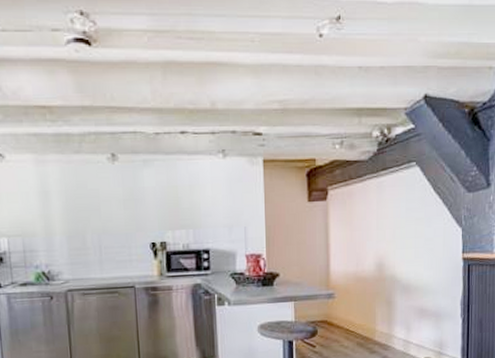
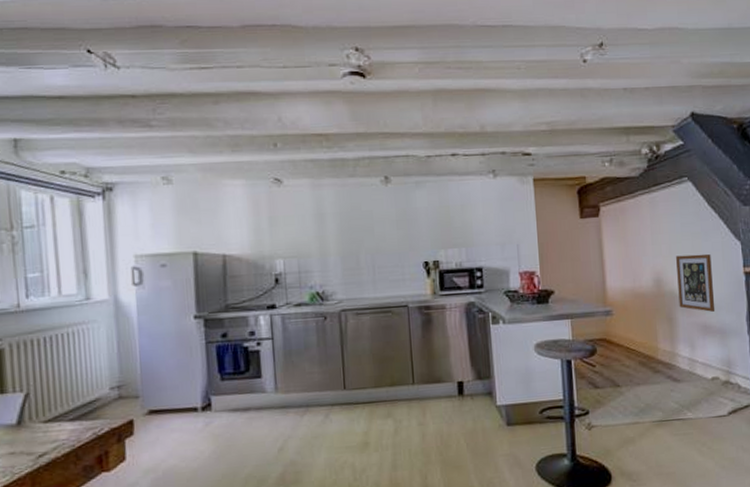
wall art: none [399,239,433,296] -> present [676,253,716,312]

